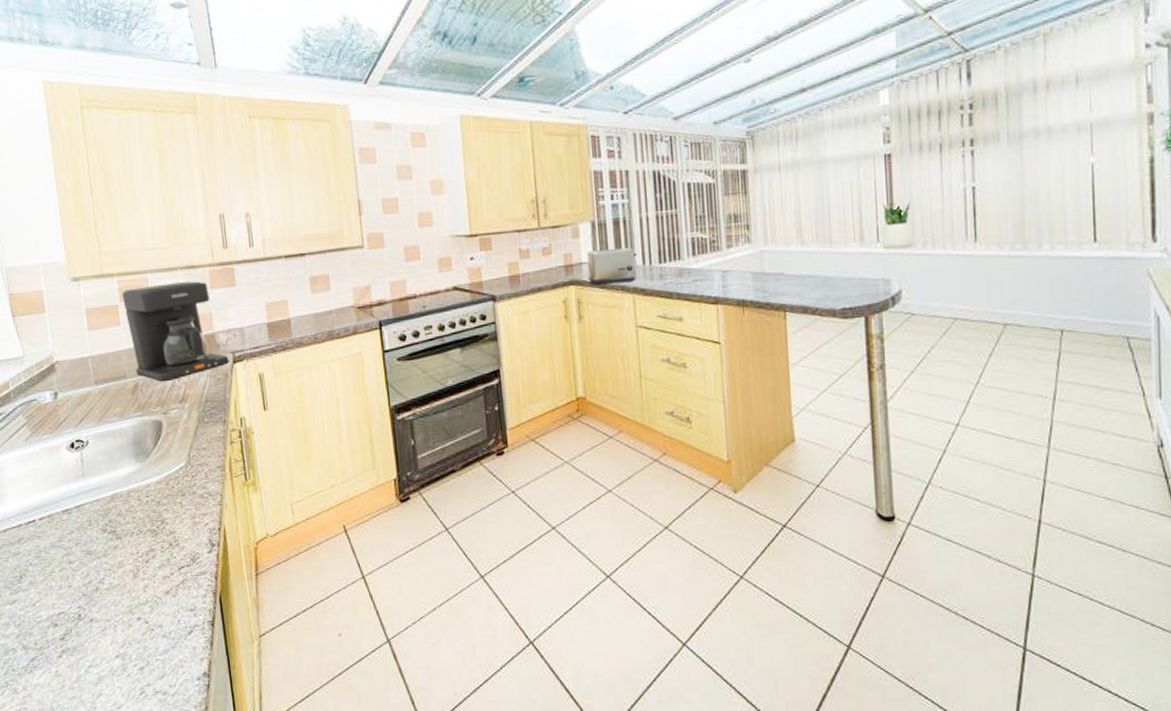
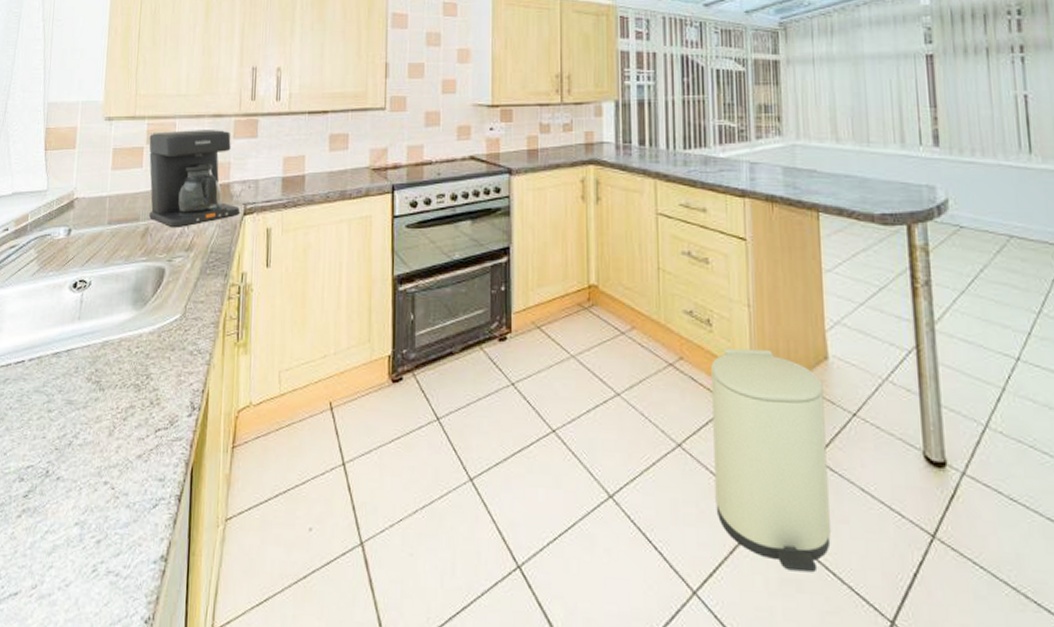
toaster: present [586,247,637,285] -> none [608,130,661,167]
pedal bin: none [692,438,798,618] -> present [711,347,831,573]
planter: present [880,200,914,250] -> none [922,104,960,155]

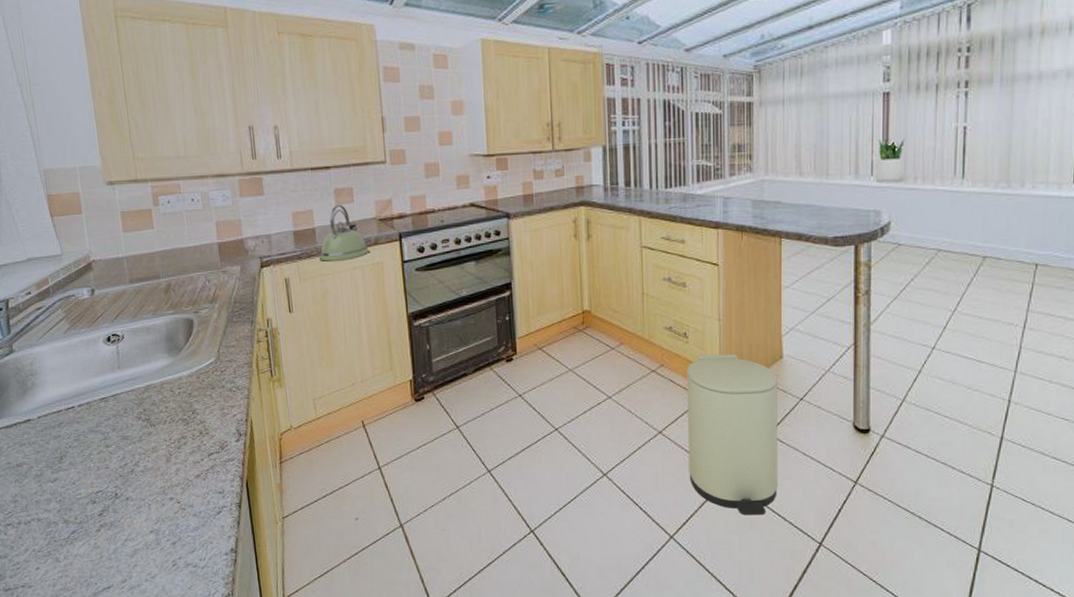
coffee maker: present [149,130,240,228] -> none [155,189,257,283]
kettle: none [306,151,358,214] -> present [319,204,369,263]
planter: none [922,104,960,155] -> present [874,137,906,184]

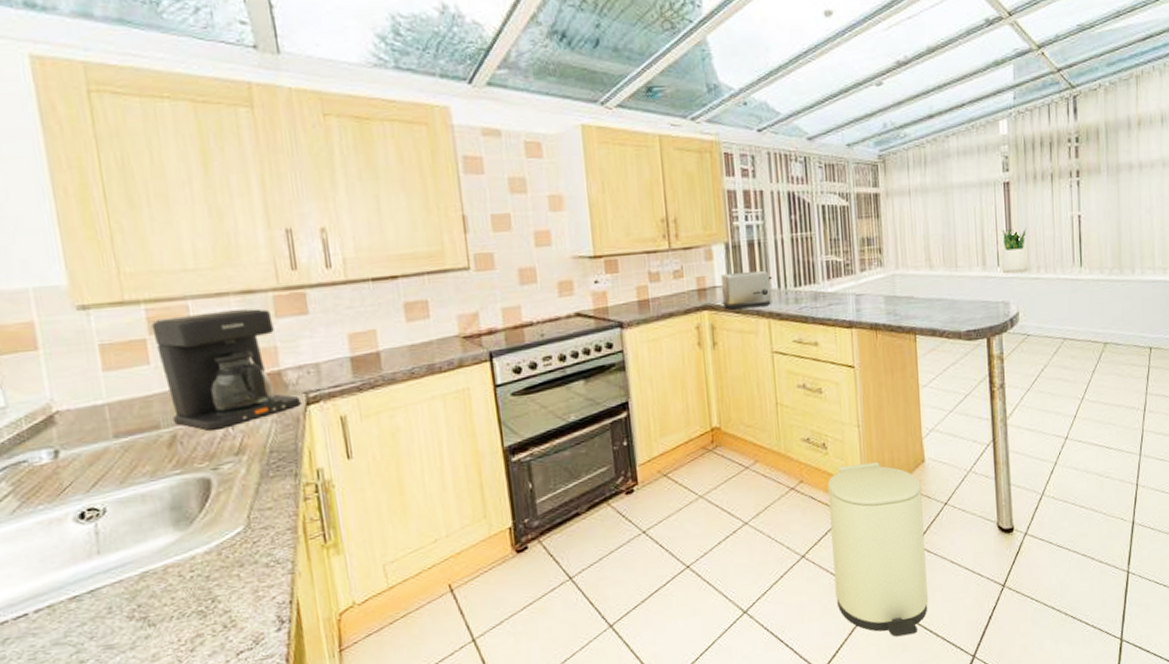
coffee maker: none [155,189,257,283] -> present [151,308,301,432]
kettle: present [319,204,369,263] -> none [386,321,452,393]
toaster: none [597,172,645,207] -> present [720,270,772,310]

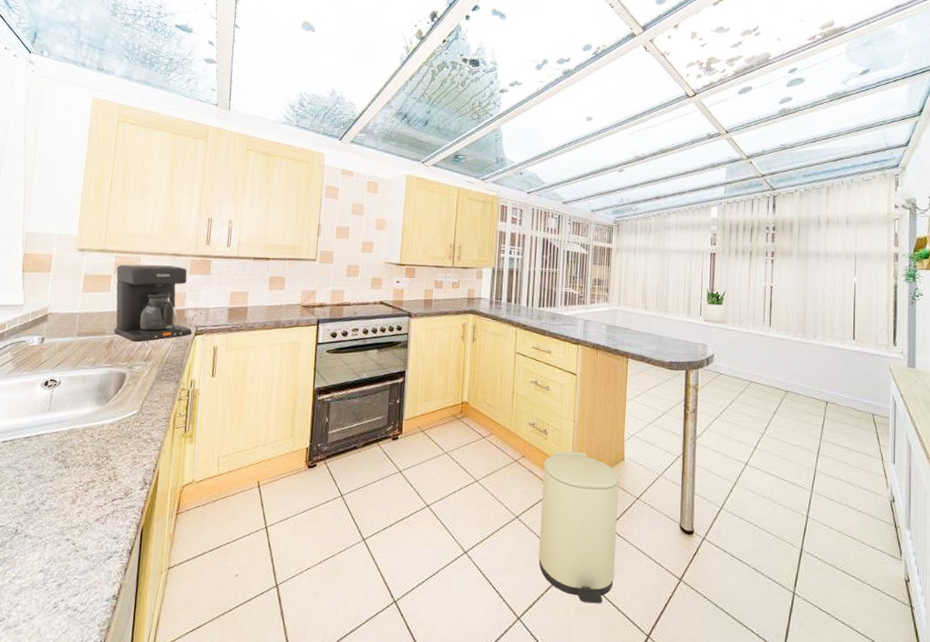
toaster: present [720,270,772,310] -> none [484,289,523,318]

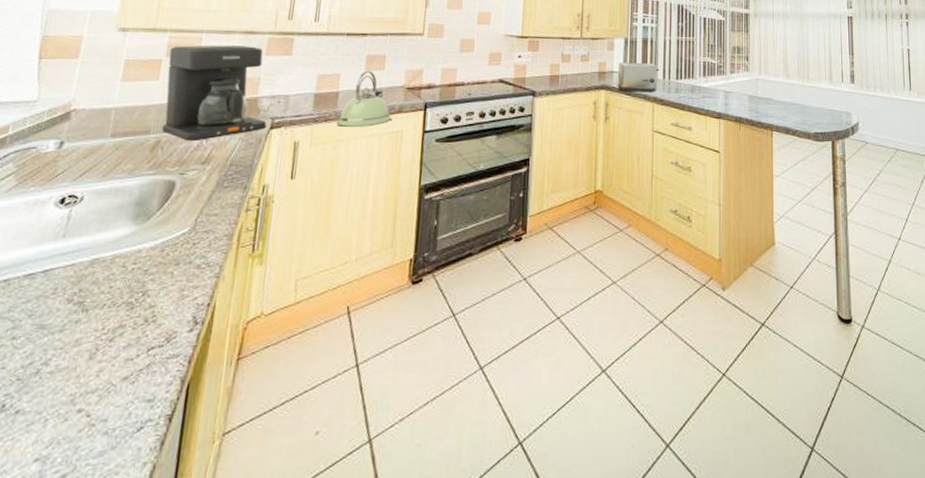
kettle: none [247,290,290,338] -> present [337,70,391,128]
toaster: none [484,289,523,318] -> present [617,62,659,93]
pedal bin: present [539,450,619,604] -> none [688,239,771,417]
planter: present [702,288,727,324] -> none [844,53,868,90]

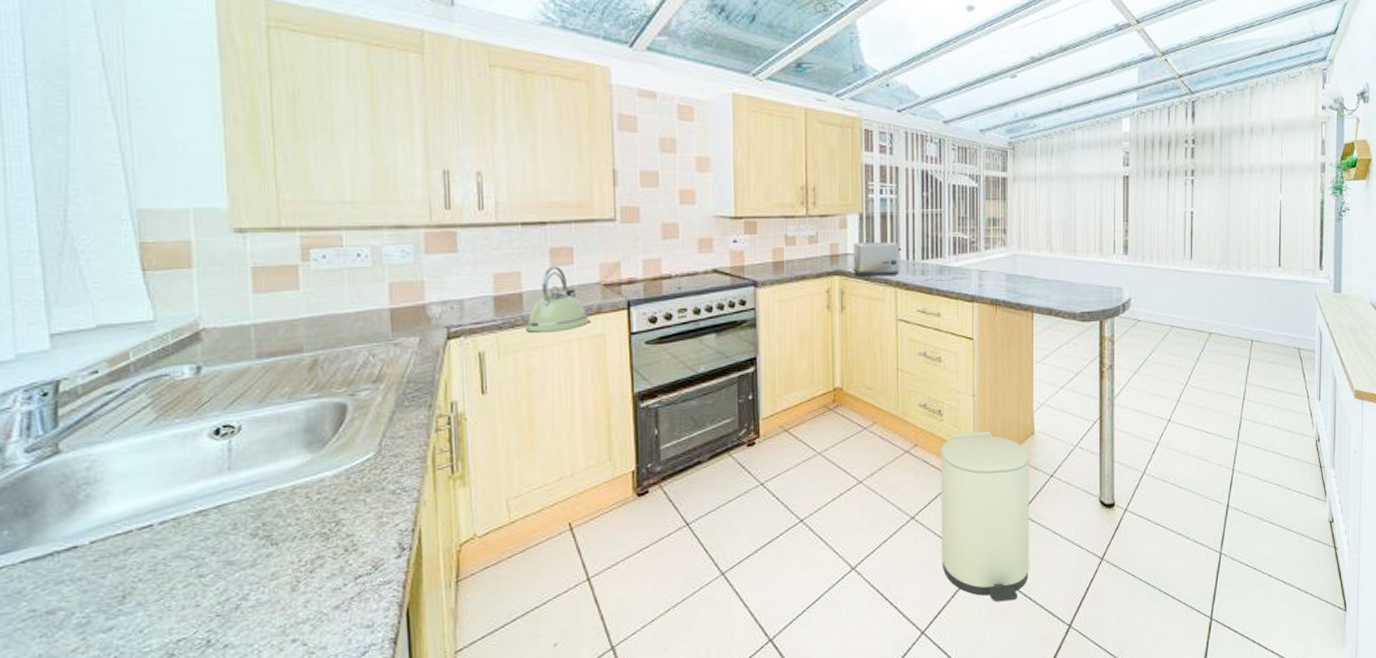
coffee maker: present [162,45,266,142] -> none [305,243,441,359]
pedal bin: none [688,239,771,417] -> present [941,430,1029,603]

